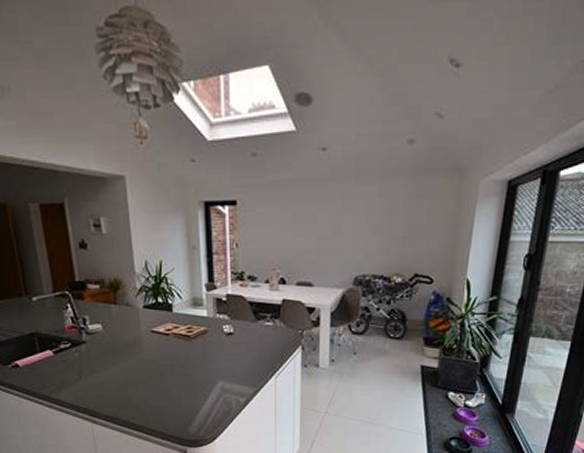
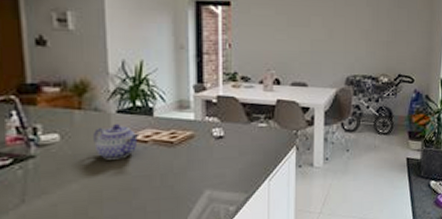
teapot: none [127,317,162,348] -> present [94,123,140,160]

